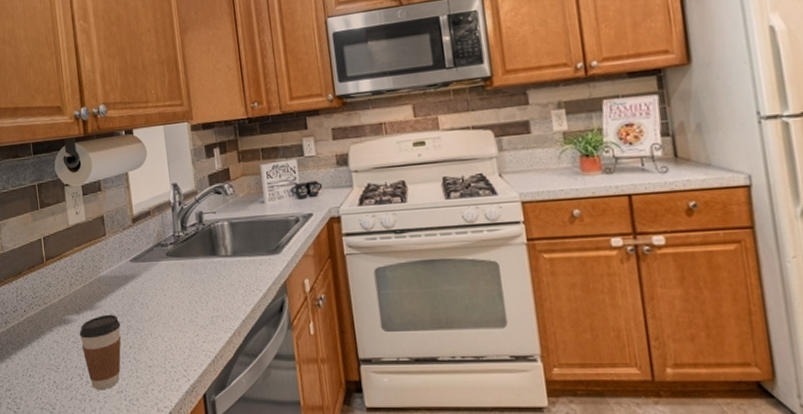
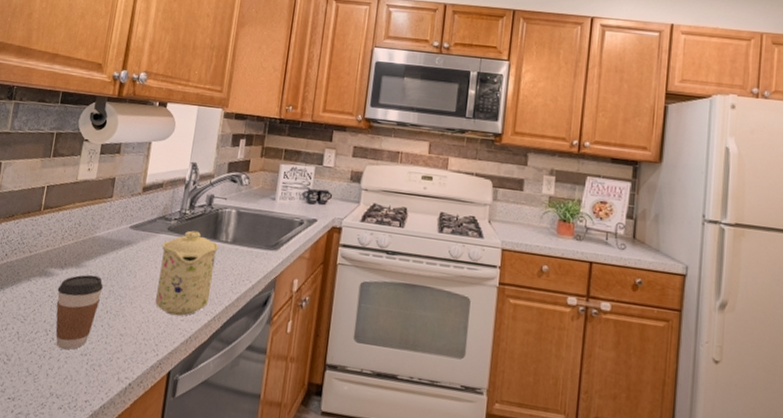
mug: none [165,251,225,339] -> present [155,230,219,316]

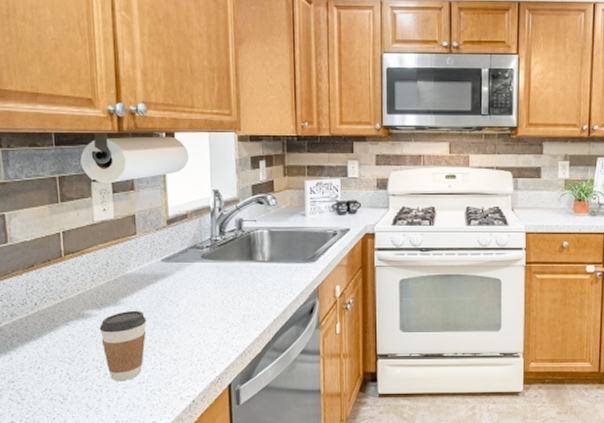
mug: present [155,230,219,316] -> none [198,255,257,335]

